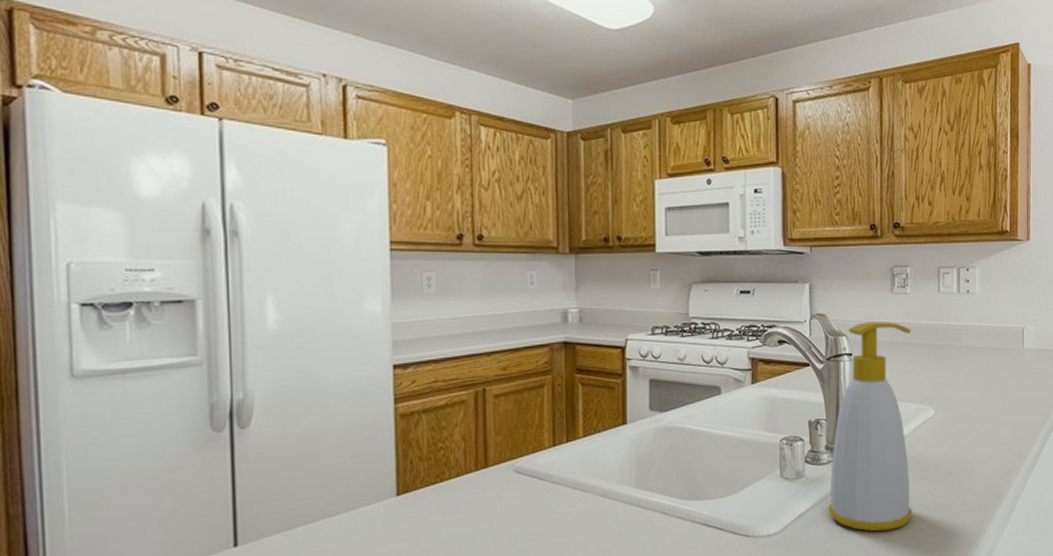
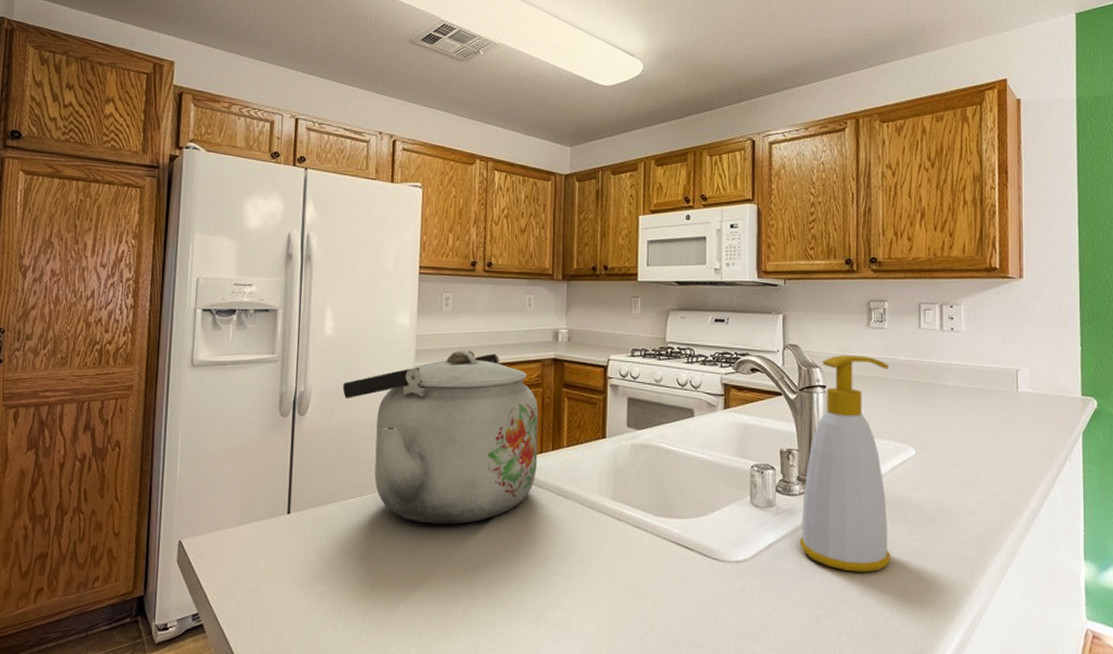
kettle: none [298,338,550,538] -> present [343,350,539,525]

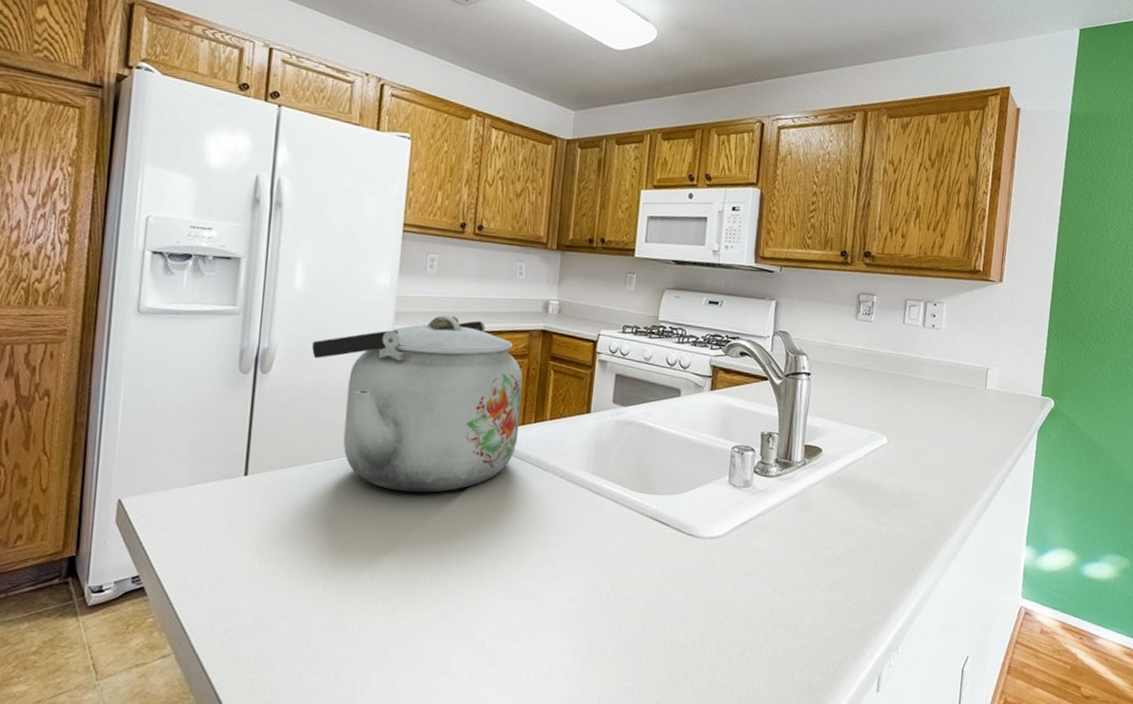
soap bottle: present [799,355,891,572] -> none [771,344,873,551]

